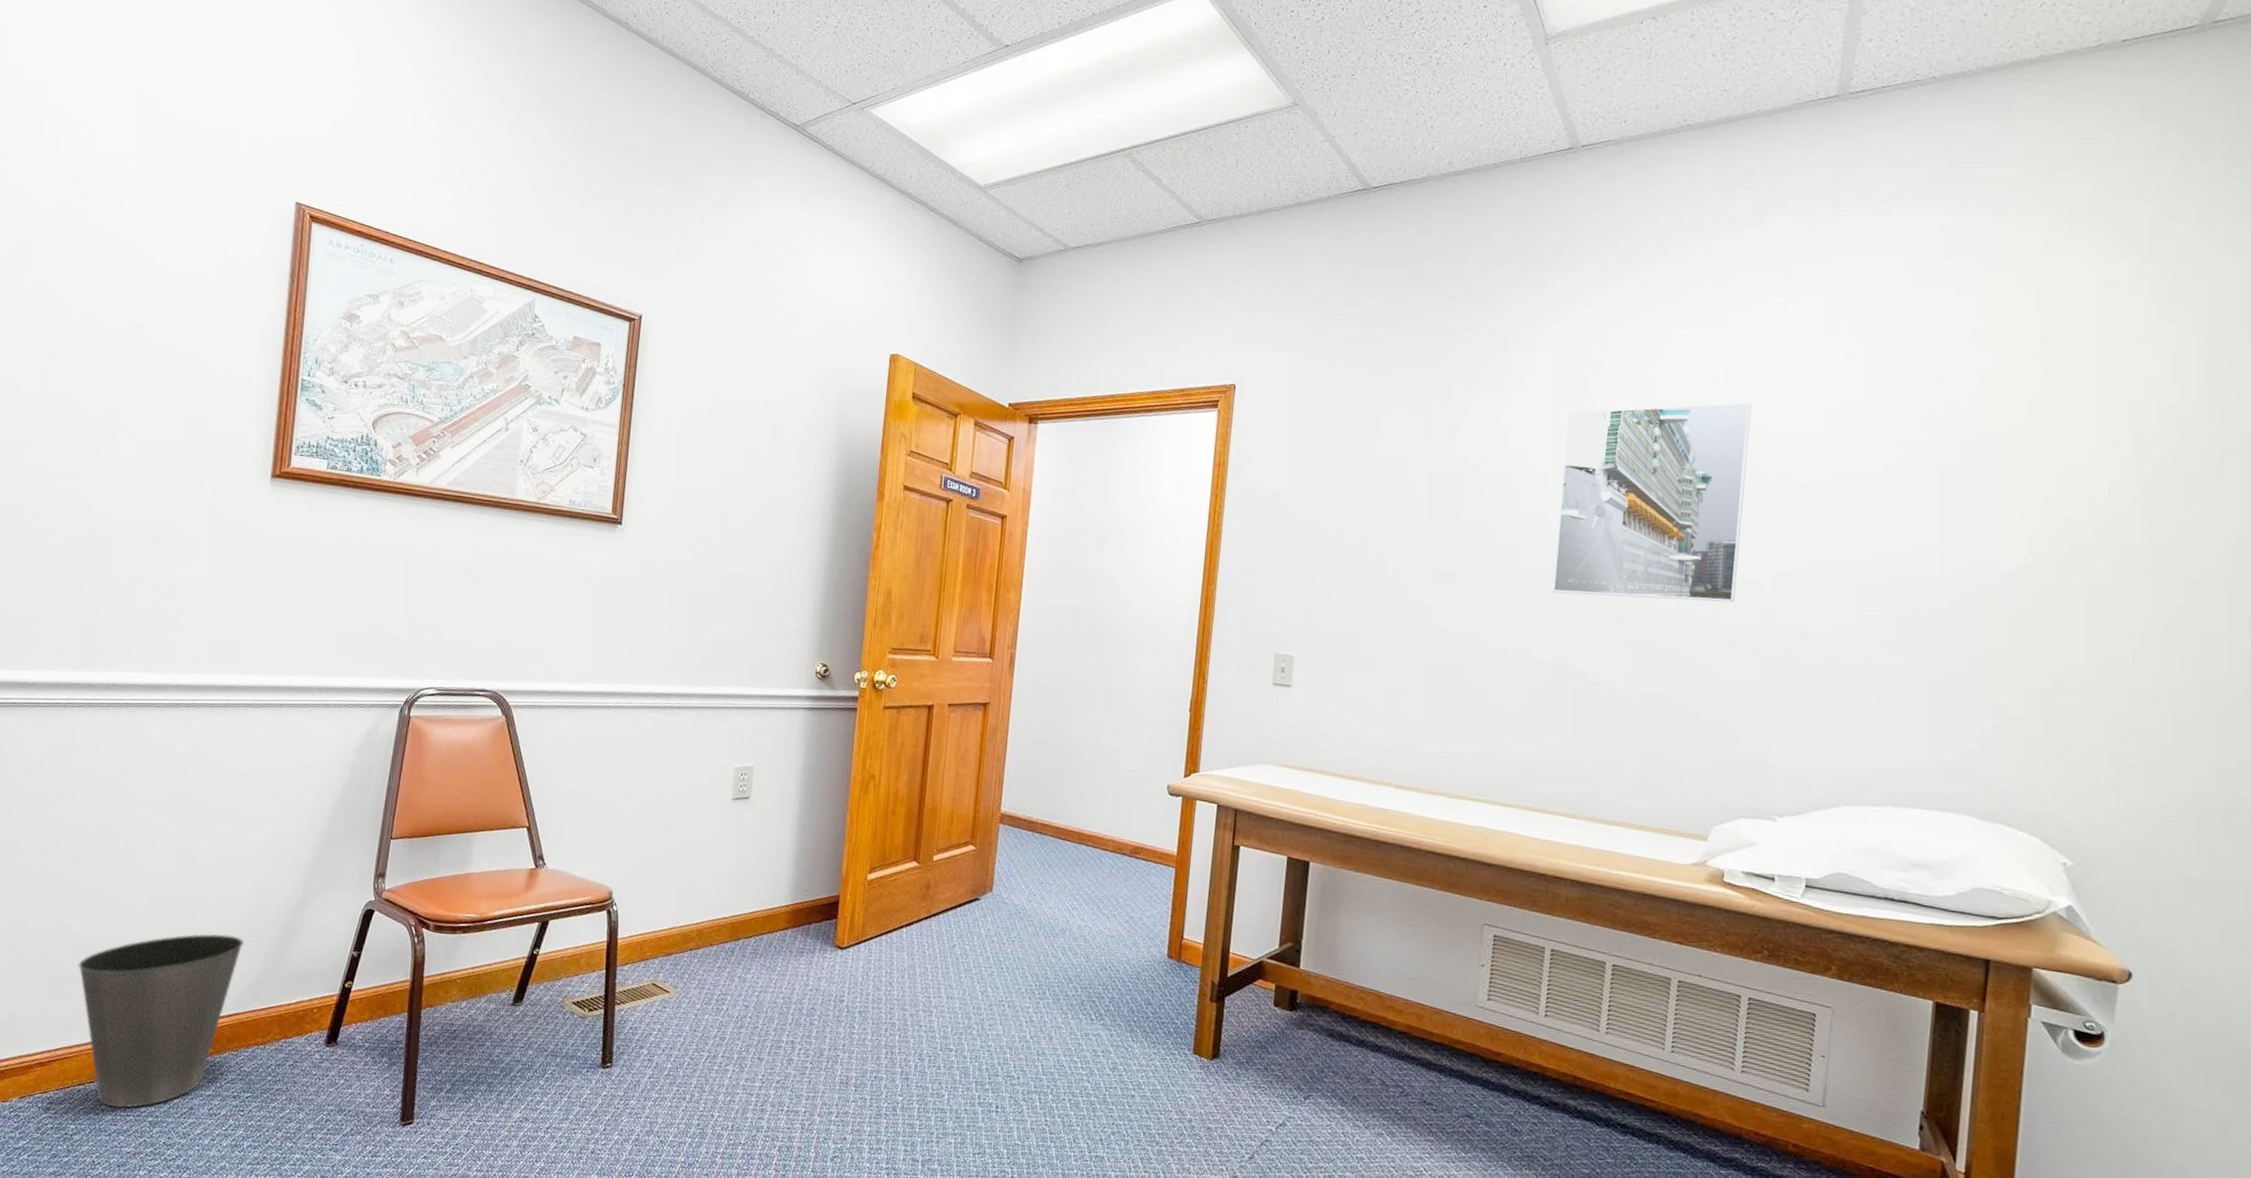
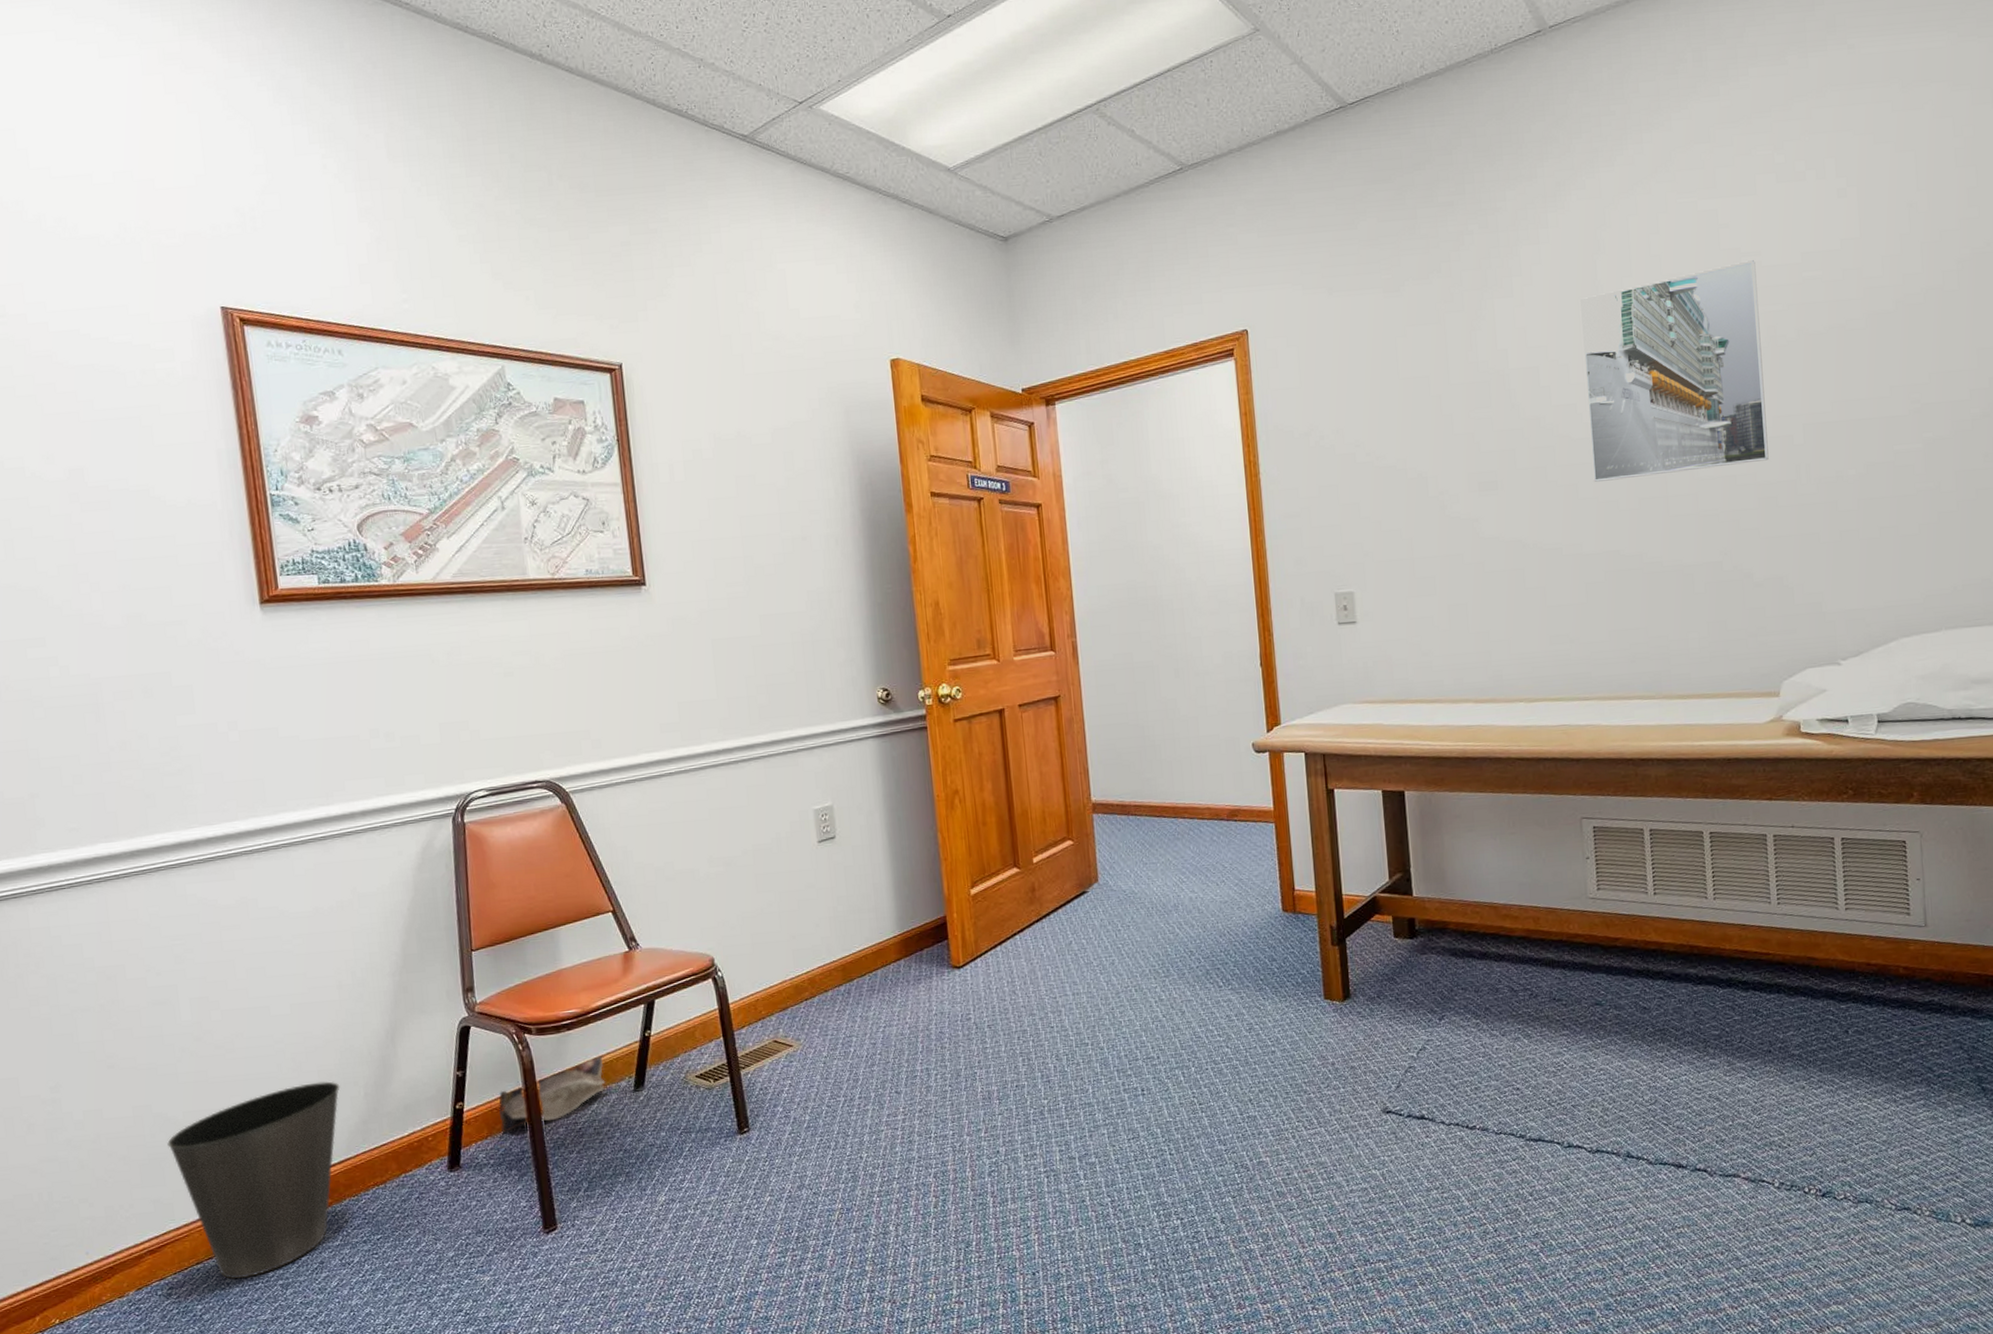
bag: none [381,963,490,1021] -> present [499,1055,606,1134]

